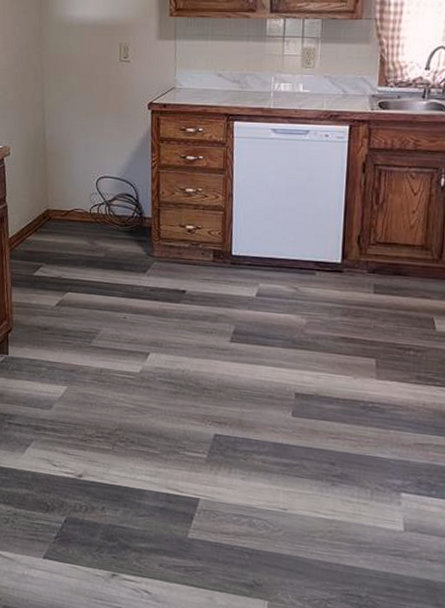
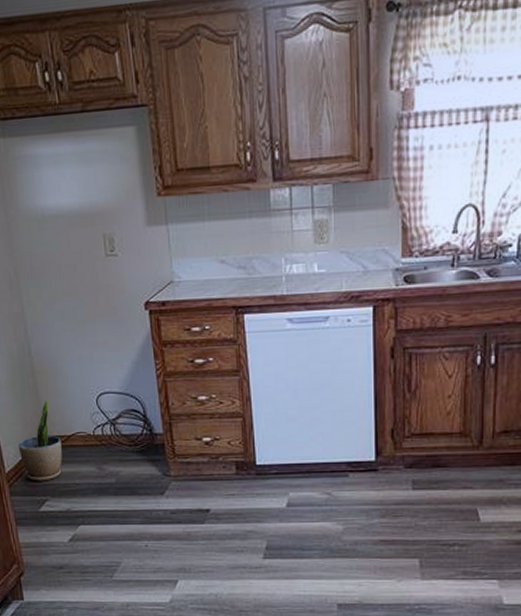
potted plant: none [23,177,61,249] -> present [18,399,62,482]

